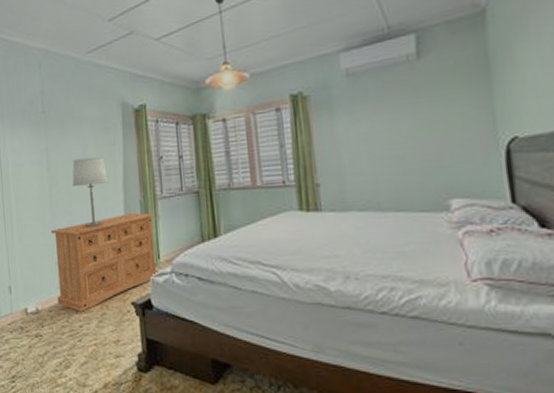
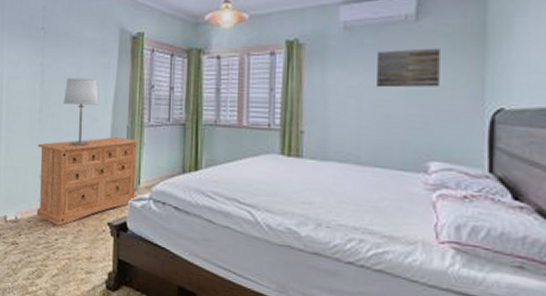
wall art: none [383,83,450,131] -> present [377,48,440,88]

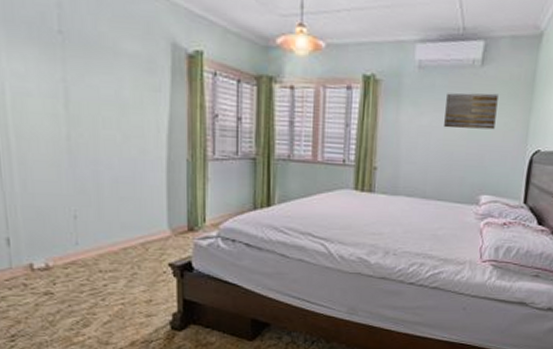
dresser: present [37,137,140,226] -> none [67,171,203,270]
lamp: present [63,77,98,147] -> none [100,99,148,182]

